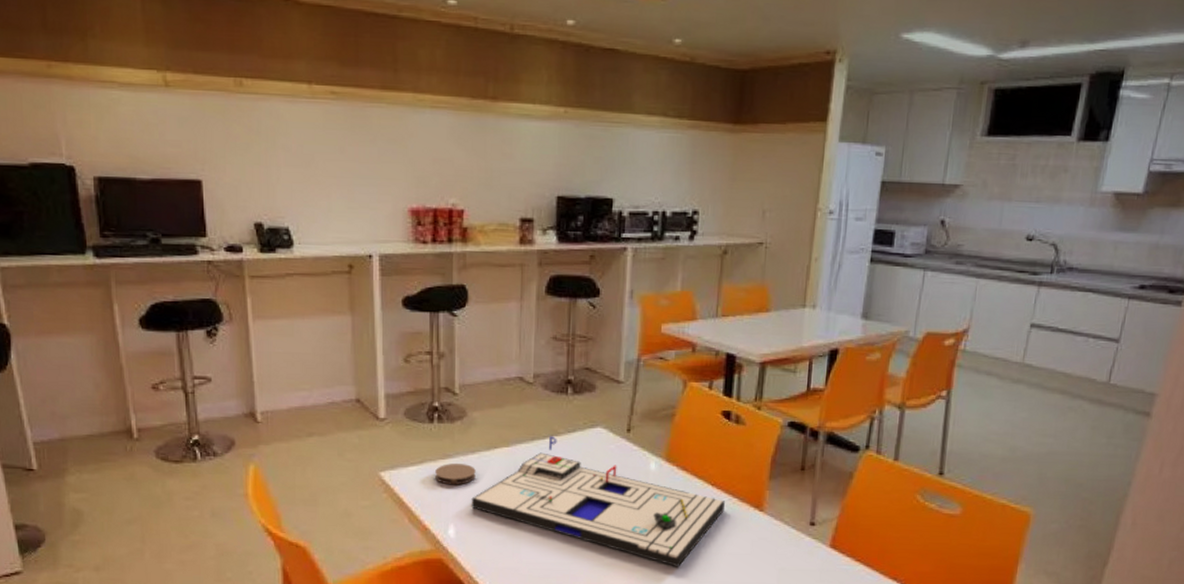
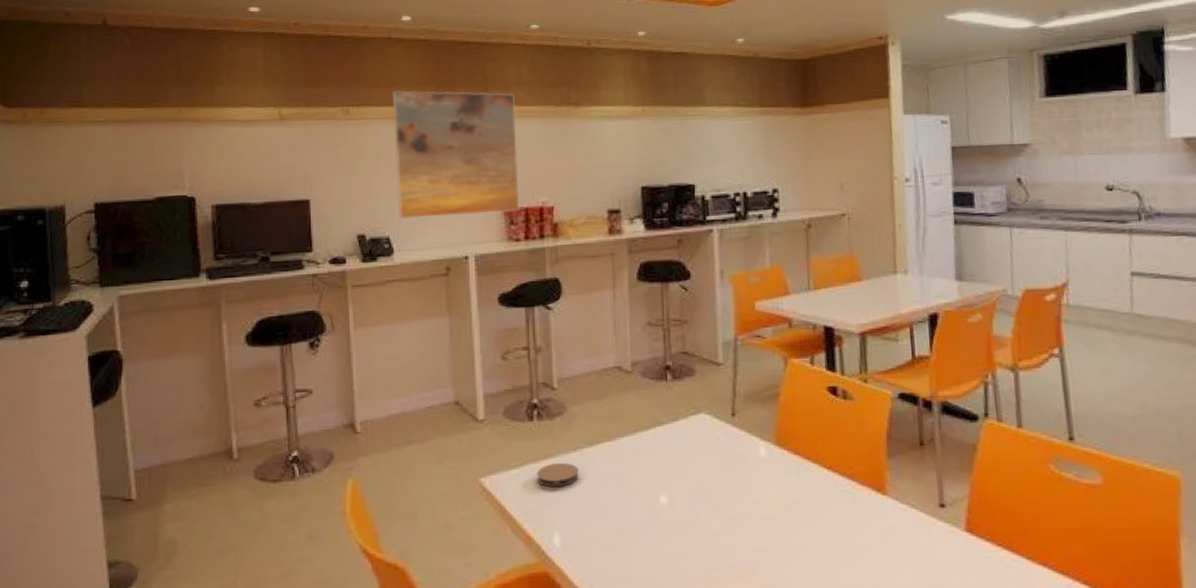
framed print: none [290,64,429,212] -> present [392,90,520,219]
board game: present [471,436,726,567] -> none [576,426,845,566]

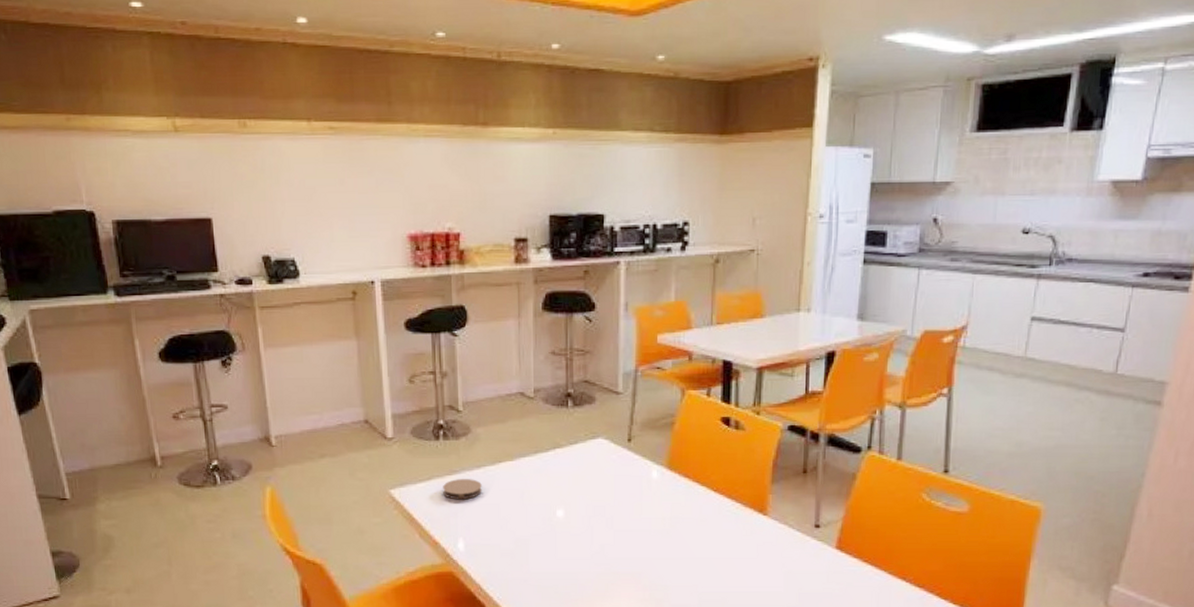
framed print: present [392,90,520,219] -> none [290,103,426,242]

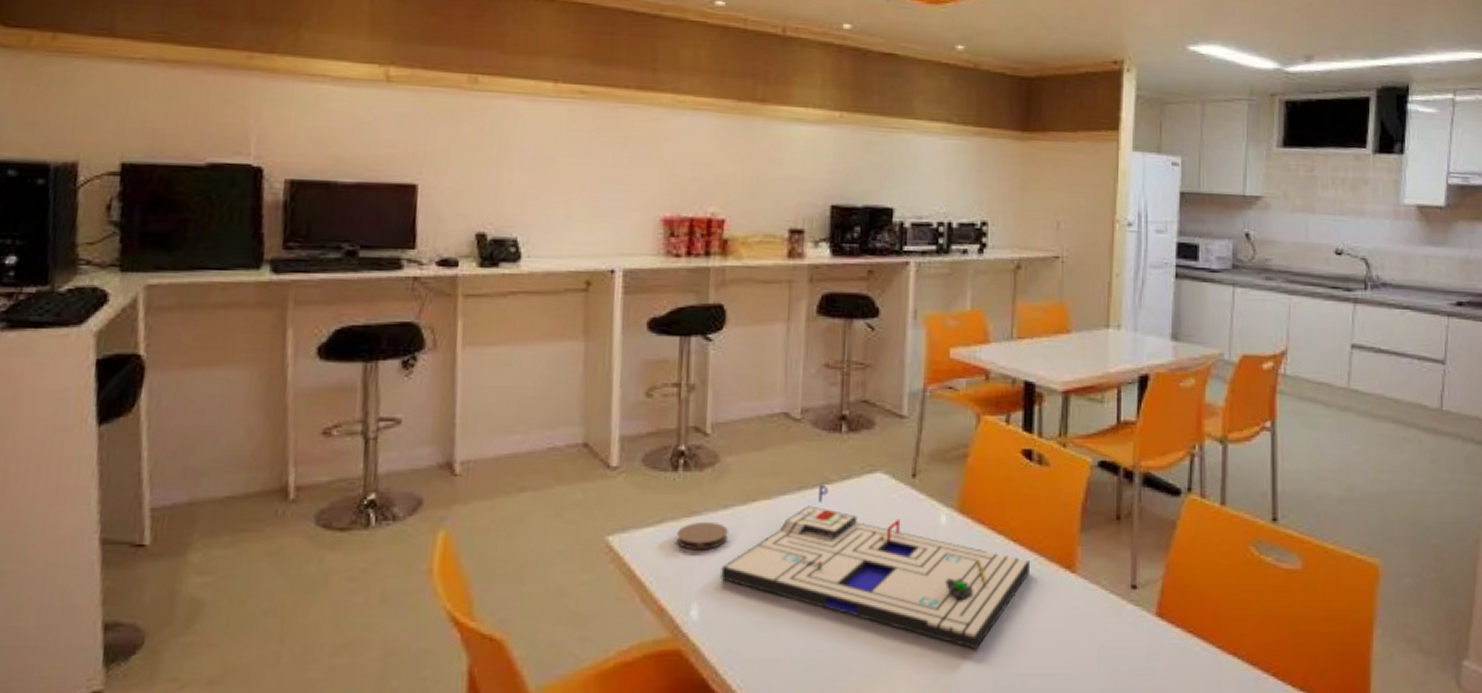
board game: none [479,449,729,573] -> present [721,484,1031,650]

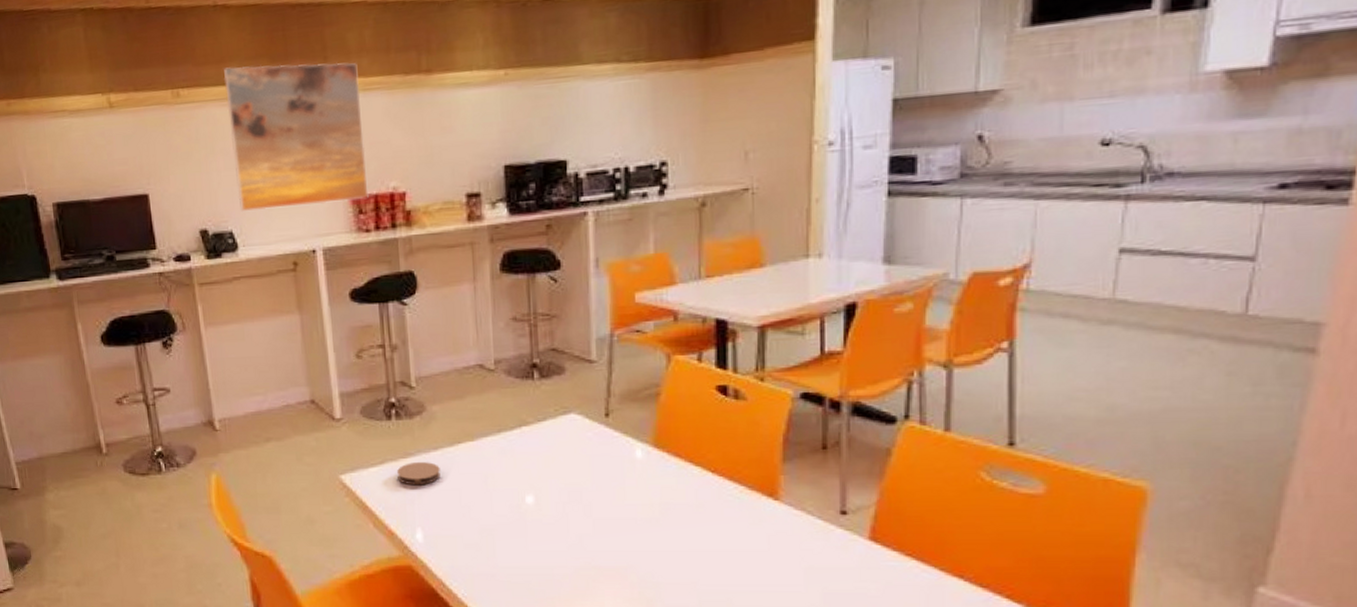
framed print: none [530,61,689,222] -> present [223,62,369,211]
board game: present [721,484,1031,650] -> none [438,426,731,569]

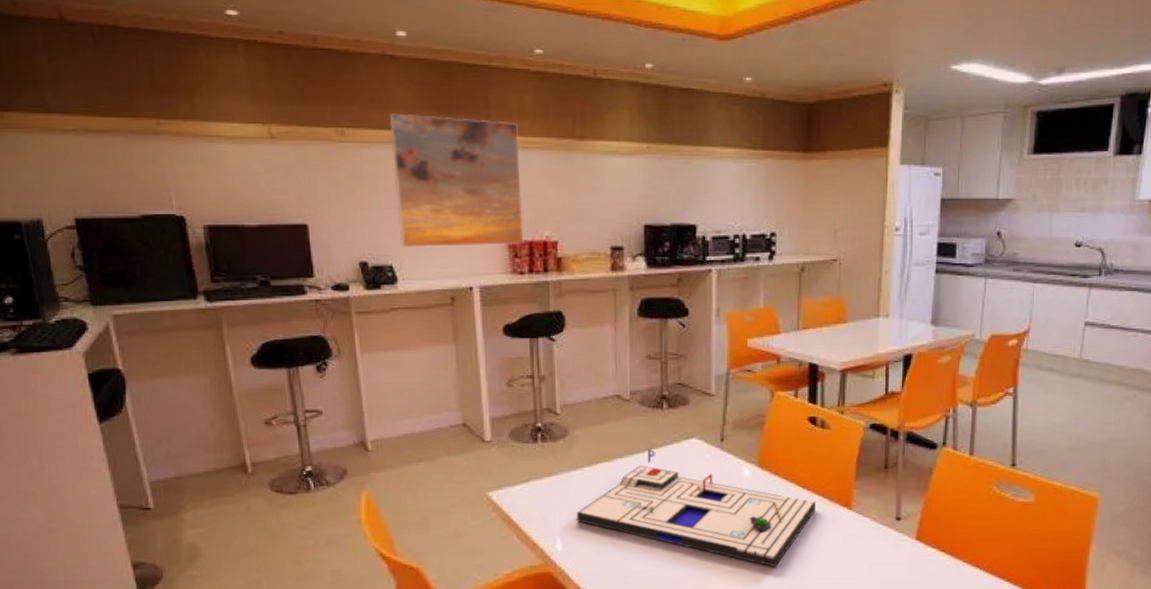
coaster: present [397,462,440,486] -> none [541,480,580,501]
board game: none [438,426,731,569] -> present [576,449,817,567]

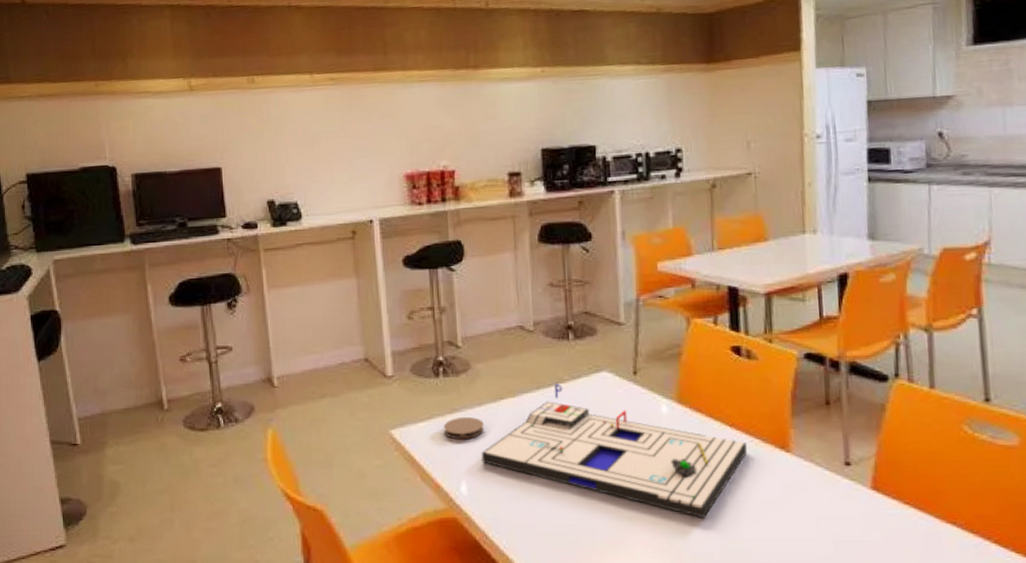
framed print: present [389,113,524,248] -> none [294,57,422,185]
coaster: none [541,480,580,501] -> present [444,417,484,440]

